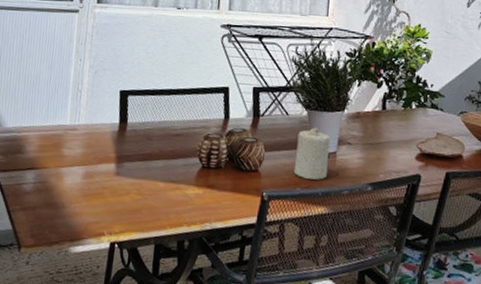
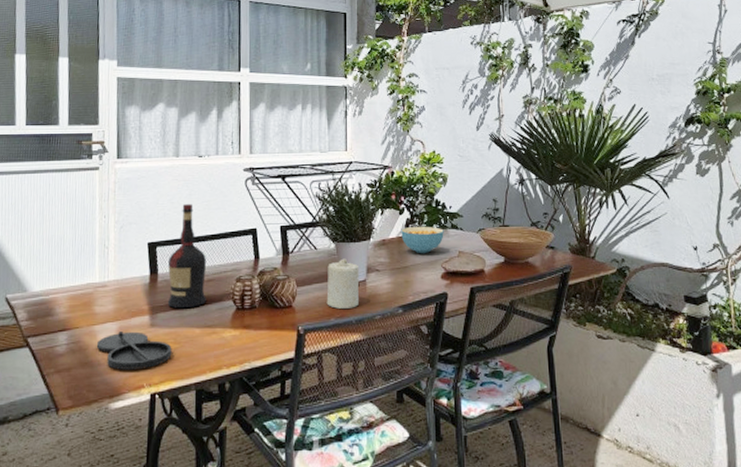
plate: none [61,176,135,217] -> present [96,331,172,370]
liquor: none [134,55,176,161] -> present [167,204,206,309]
cereal bowl: none [377,101,423,132] -> present [401,226,444,254]

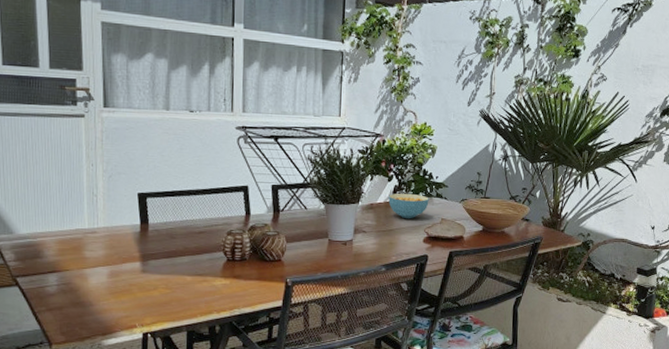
plate: present [96,331,172,370] -> none [87,276,164,311]
liquor: present [167,204,206,309] -> none [158,158,197,258]
candle: present [326,258,360,309] -> none [314,219,347,265]

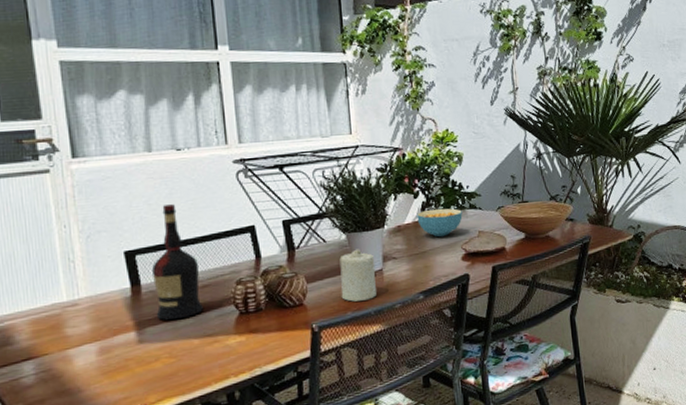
liquor: none [158,158,197,258] -> present [152,204,203,320]
candle: none [314,219,347,265] -> present [339,249,377,302]

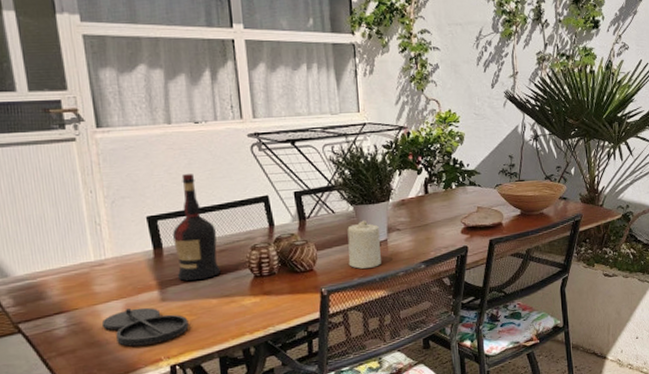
plate: none [73,350,168,394] -> present [101,307,189,347]
cereal bowl: present [417,208,463,237] -> none [420,184,463,212]

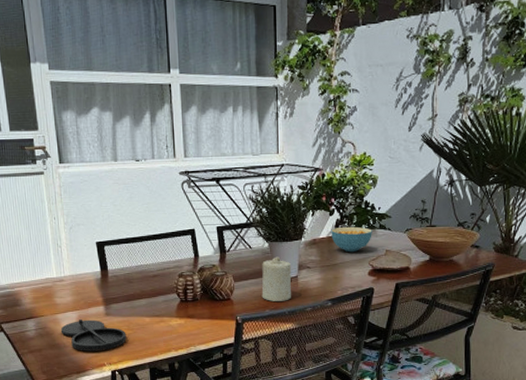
liquor: present [173,174,221,281] -> none [116,206,153,301]
cereal bowl: none [420,184,463,212] -> present [331,226,372,253]

